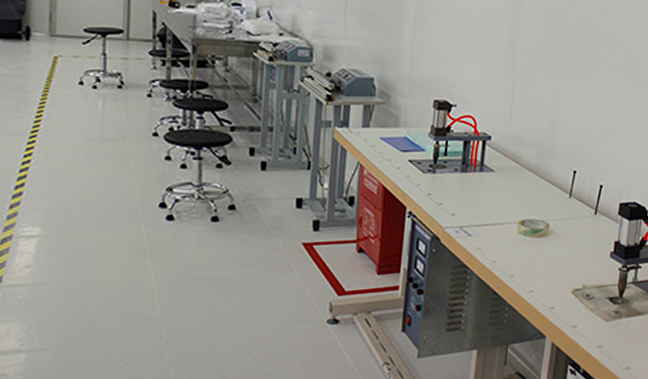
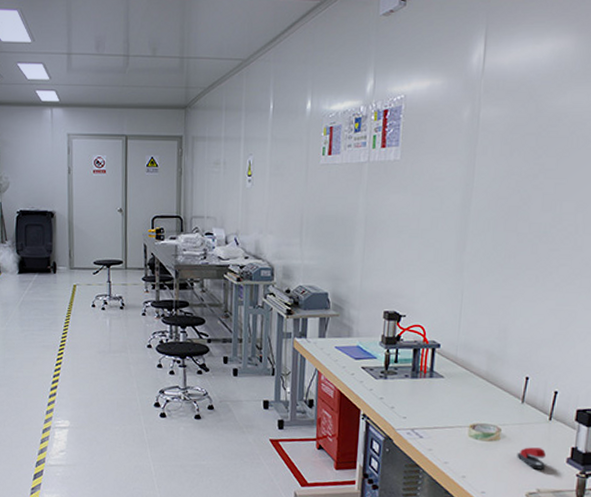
stapler: none [564,242,591,265] -> present [517,447,546,470]

